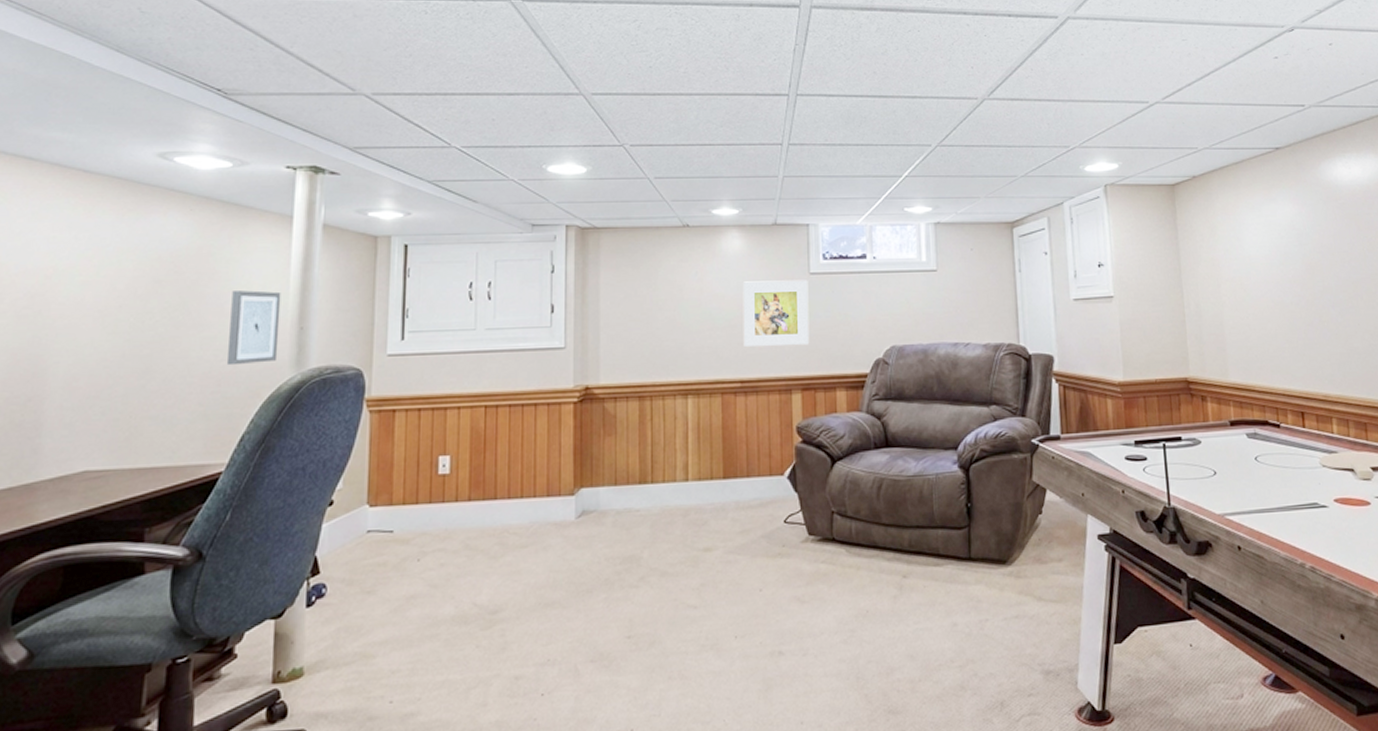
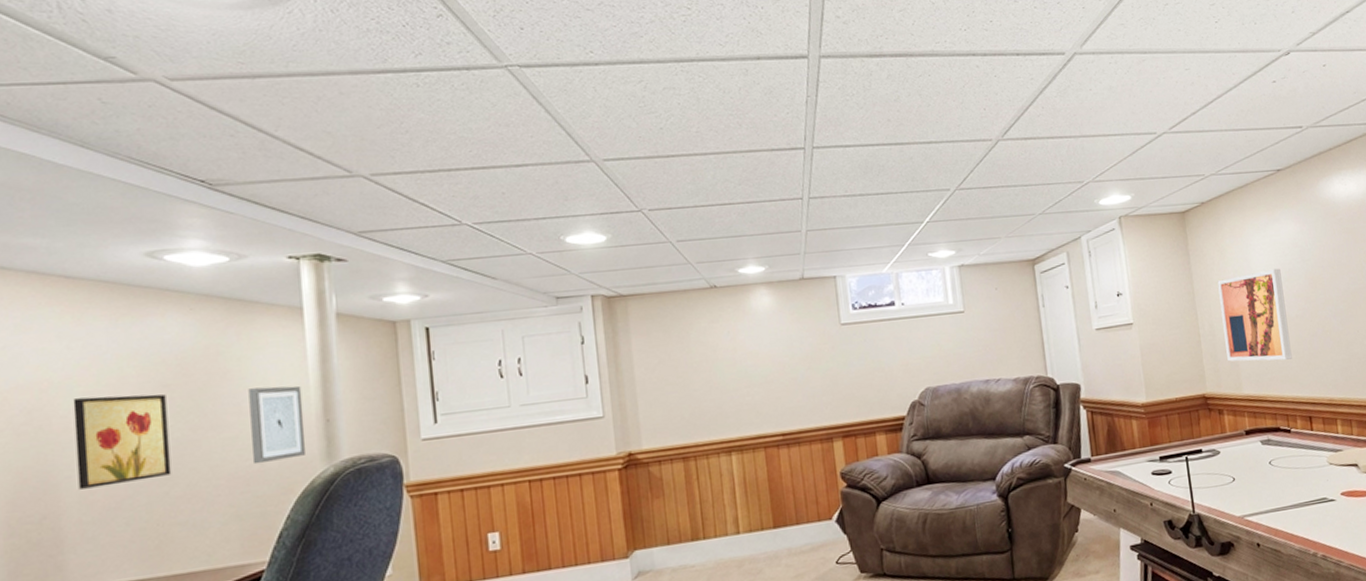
wall art: none [64,287,157,375] -> present [73,394,172,489]
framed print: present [743,280,810,346] -> none [776,331,846,400]
wall art: none [1206,250,1285,349] -> present [1217,268,1292,362]

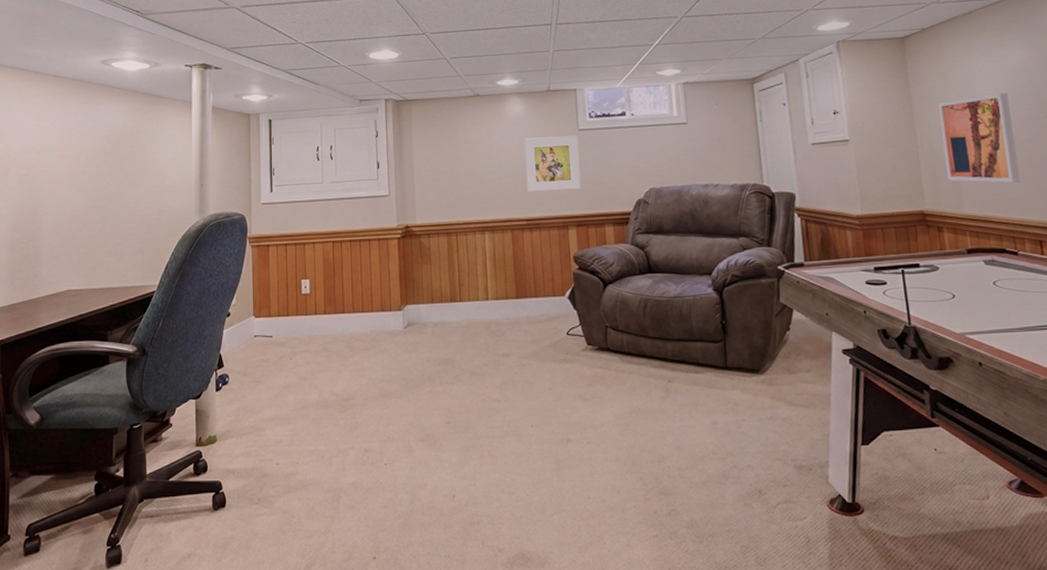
wall art: present [73,394,172,489] -> none [52,159,106,222]
wall art: present [248,385,307,465] -> none [153,158,187,214]
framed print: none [776,331,846,400] -> present [525,135,581,191]

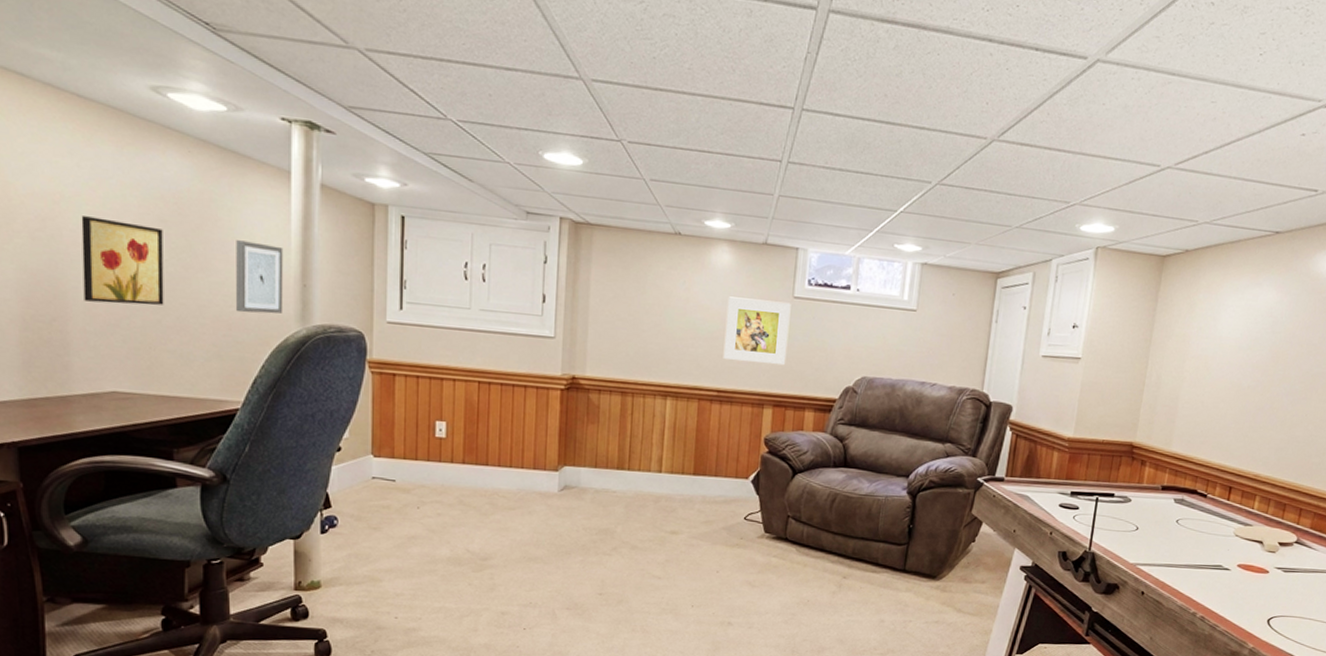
wall art: none [52,159,106,222] -> present [81,216,164,305]
wall art: none [153,158,187,214] -> present [235,240,284,314]
wall art: present [938,92,1020,183] -> none [1165,333,1247,428]

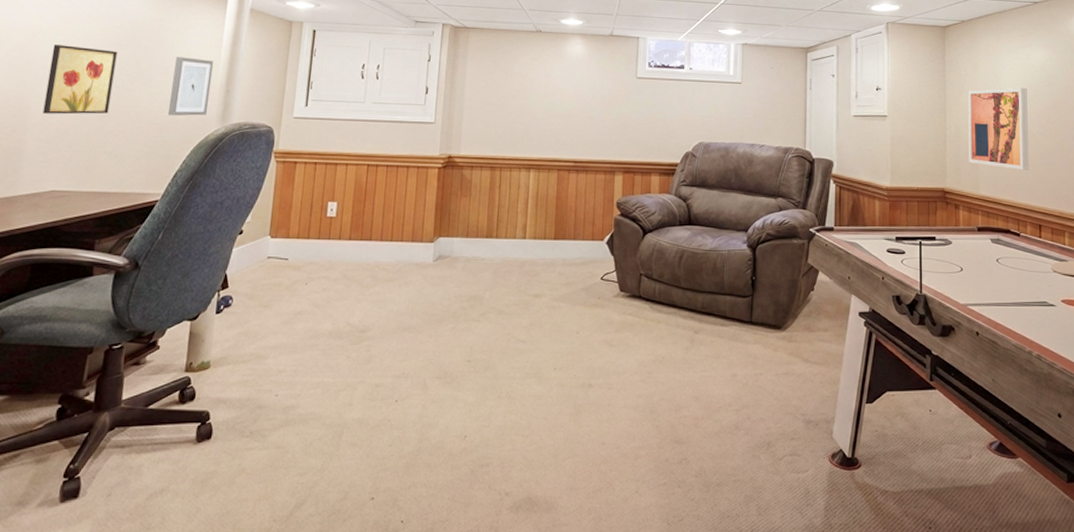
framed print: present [723,296,791,364] -> none [578,80,635,135]
wall art: none [1165,333,1247,428] -> present [968,87,1029,170]

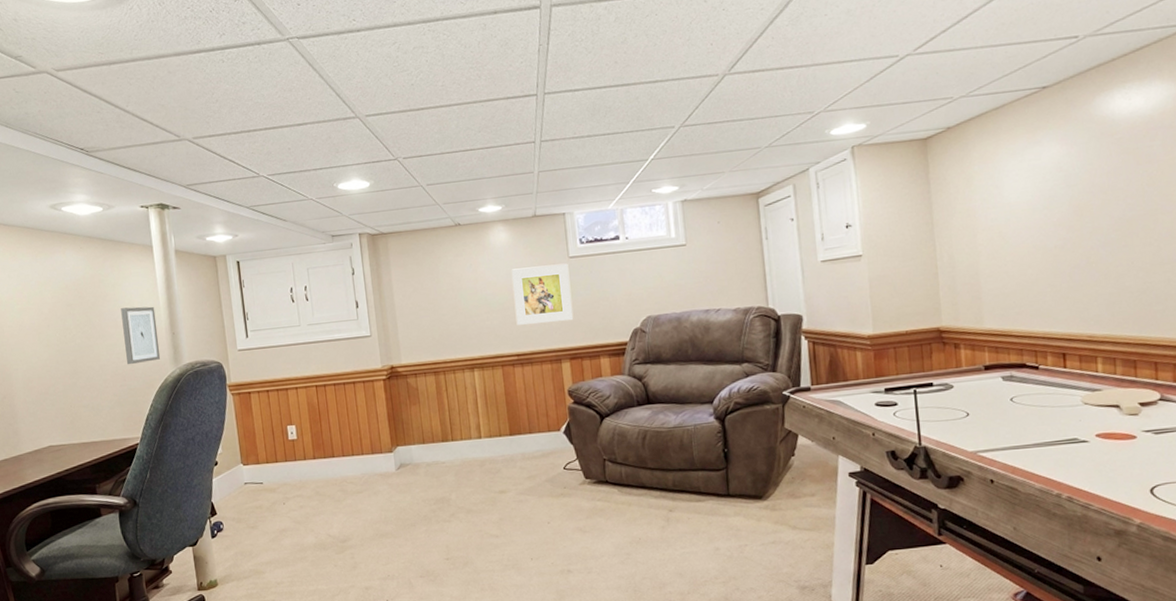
wall art: present [42,44,118,115] -> none [14,311,77,379]
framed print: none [578,80,635,135] -> present [512,263,574,325]
wall art: present [968,87,1029,170] -> none [961,195,1046,295]

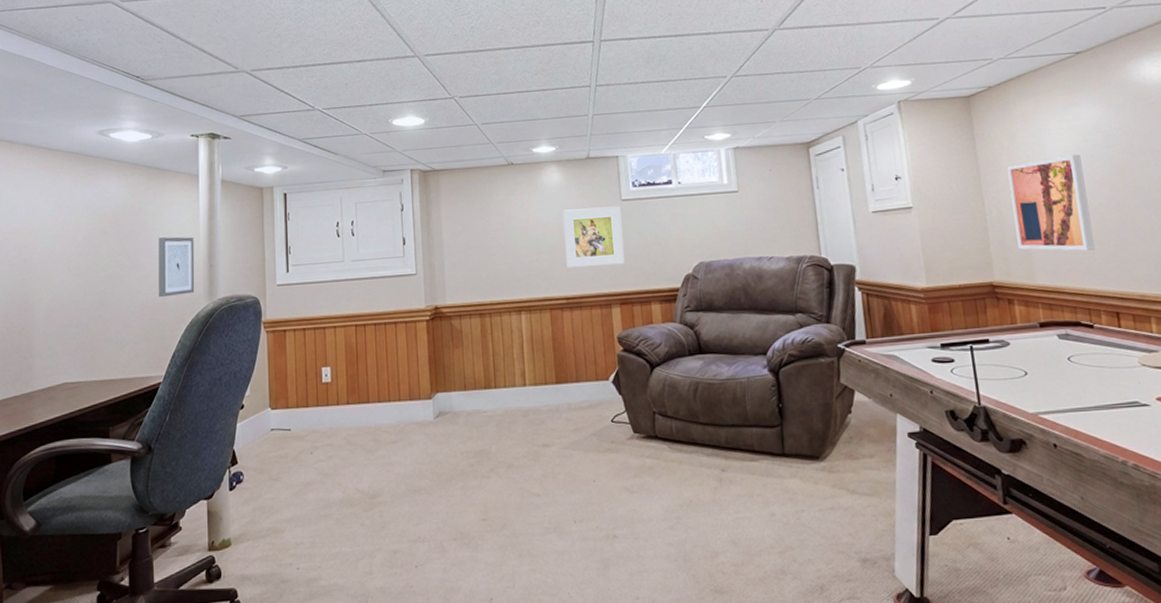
wall art: none [961,195,1046,295] -> present [1007,154,1095,251]

